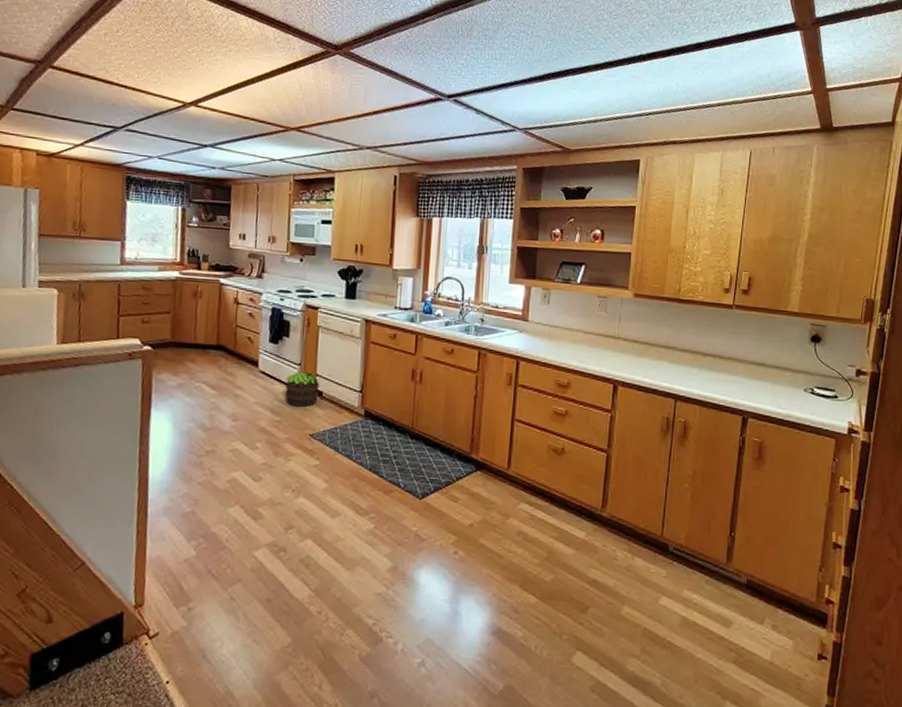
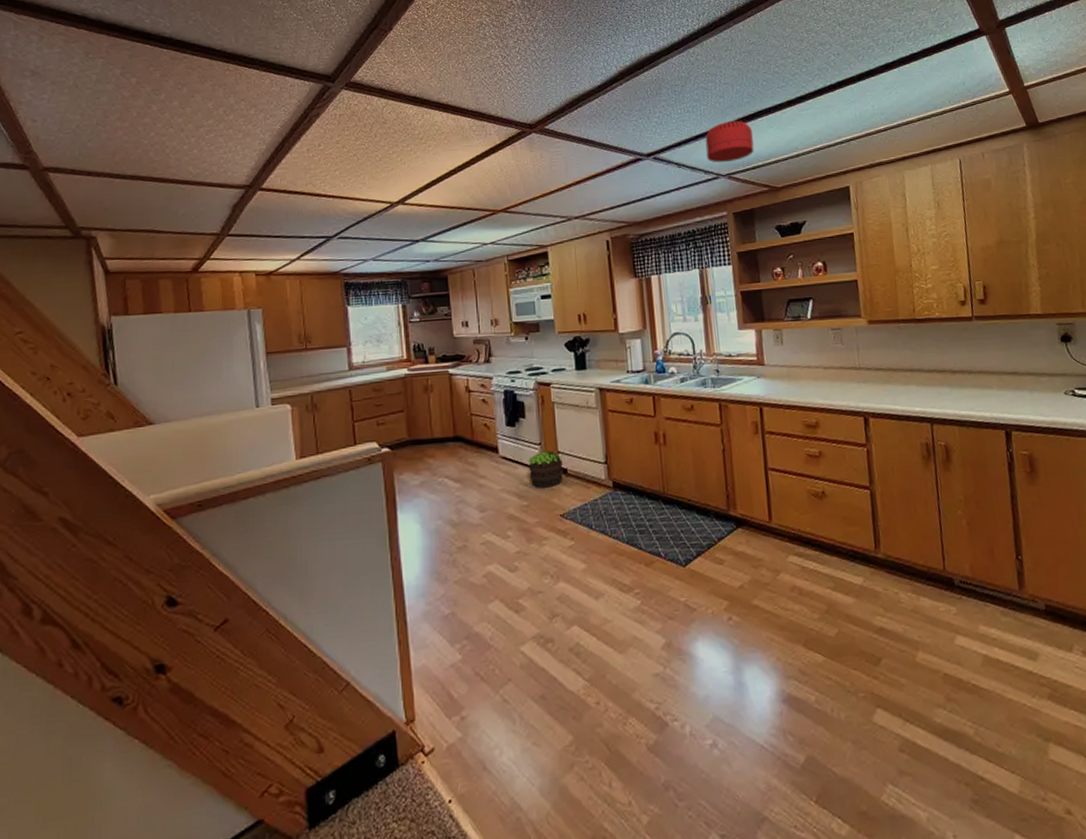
smoke detector: none [506,75,555,117] -> present [705,120,754,163]

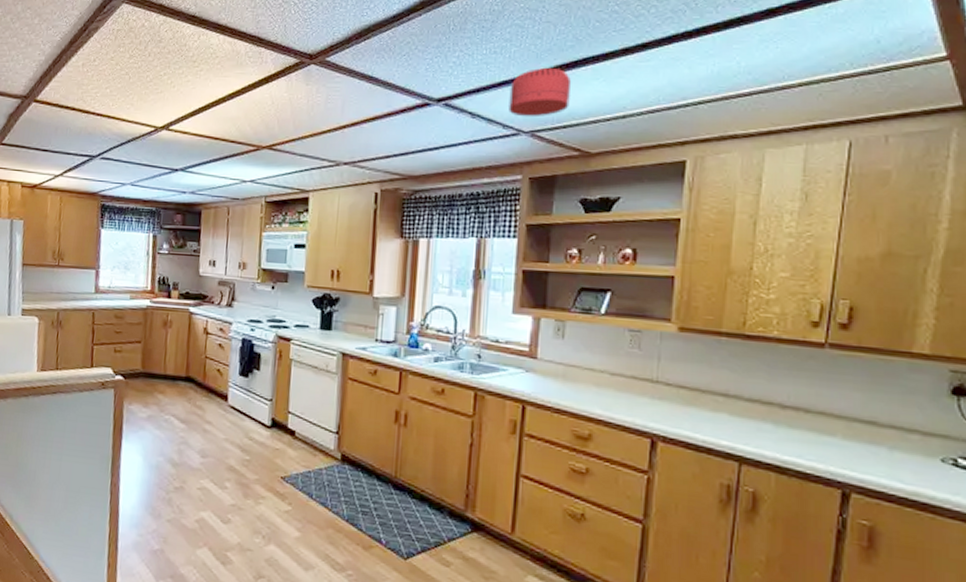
potted plant: present [528,450,563,488] -> none [255,408,292,447]

